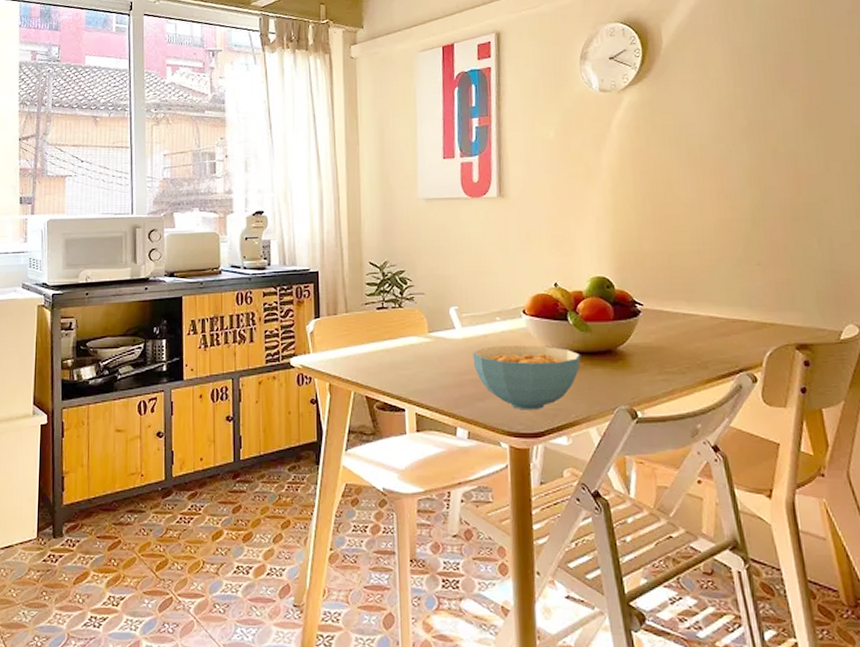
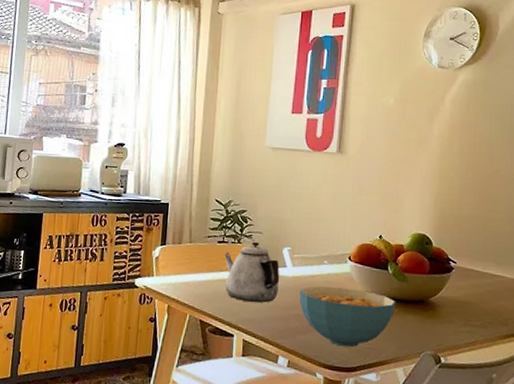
teapot: none [385,304,450,371] -> present [224,241,280,303]

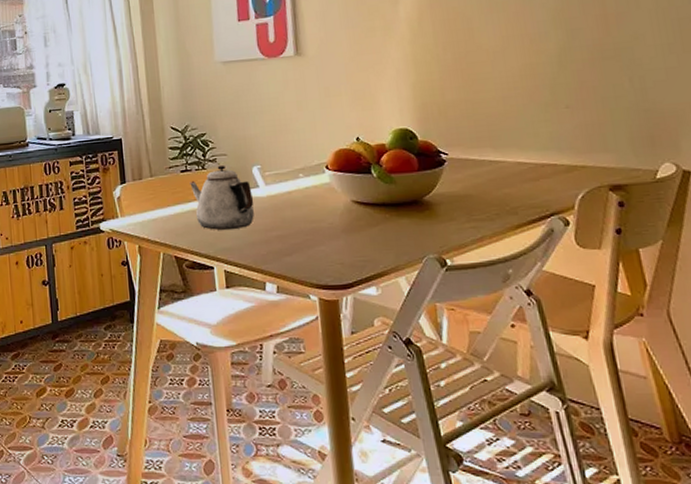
cereal bowl: present [299,286,396,348] -> none [278,199,387,263]

